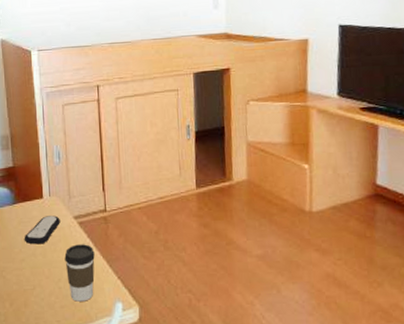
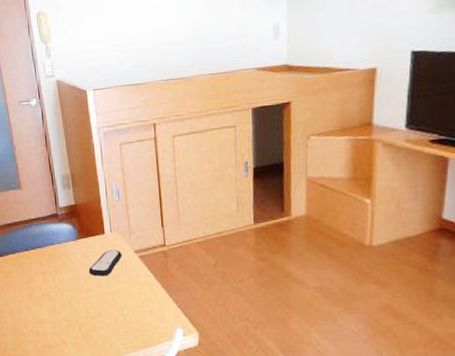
coffee cup: present [64,244,95,302] -> none [127,276,156,327]

